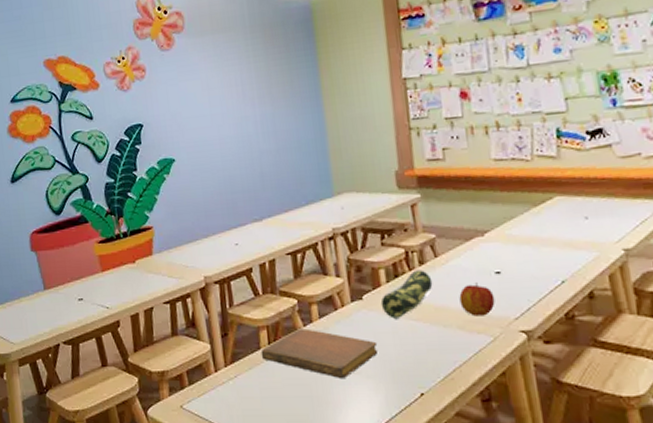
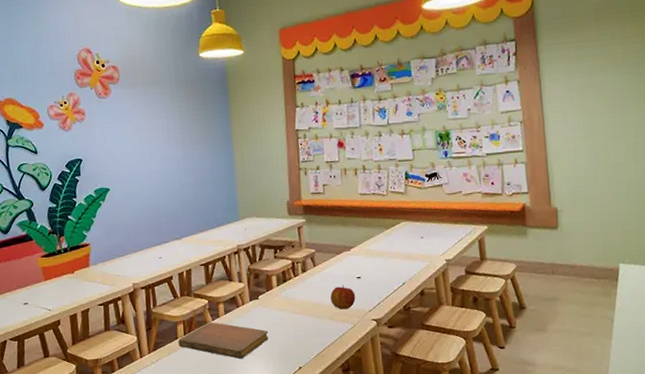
pencil case: present [380,270,433,319] -> none [272,276,312,313]

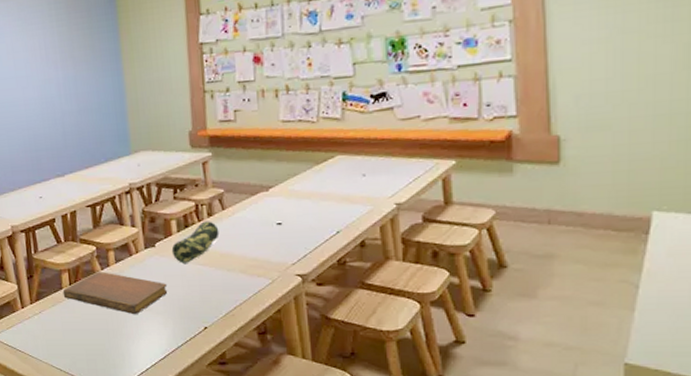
pencil case: none [272,276,312,313] -> present [171,221,220,263]
apple: present [330,285,356,310] -> none [243,232,275,262]

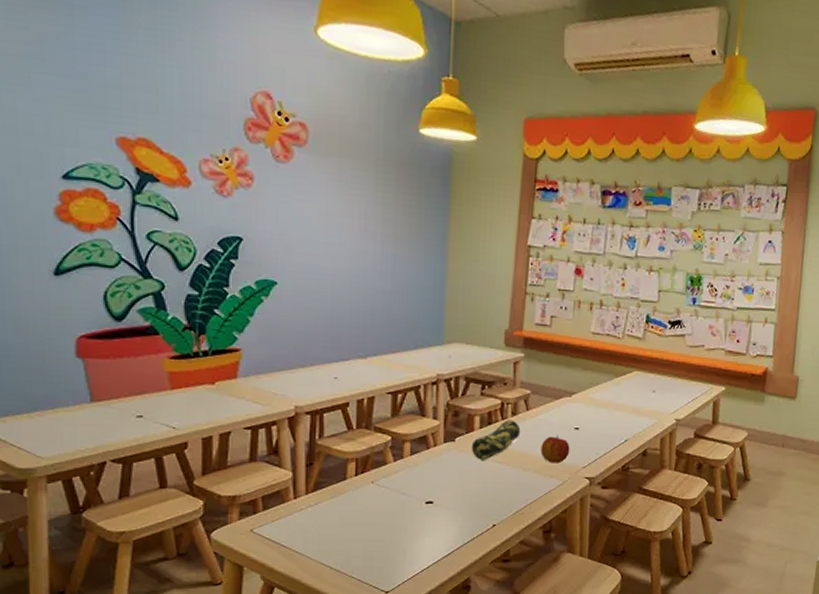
notebook: present [62,272,168,315] -> none [346,463,462,510]
apple: none [243,232,275,262] -> present [540,435,570,463]

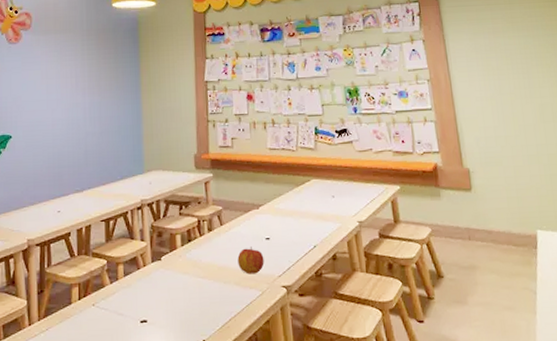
pencil case: present [471,420,521,460] -> none [175,236,218,276]

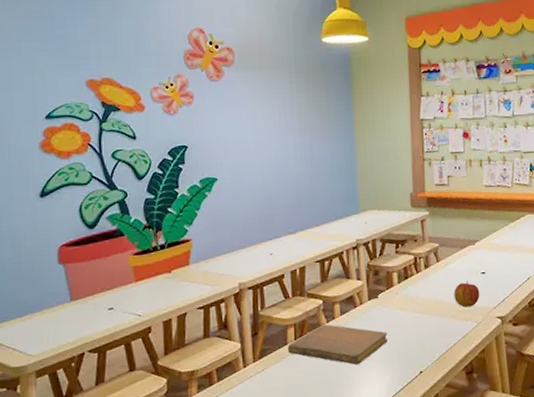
notebook: none [71,285,171,330] -> present [287,324,388,365]

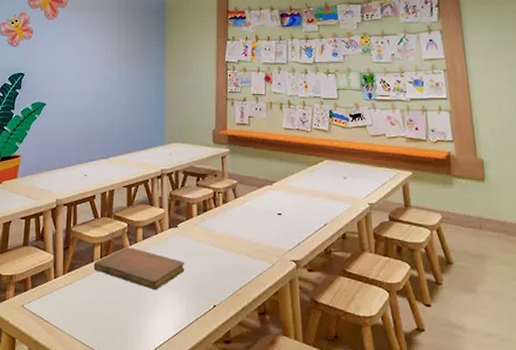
apple: present [454,281,480,308] -> none [250,220,276,247]

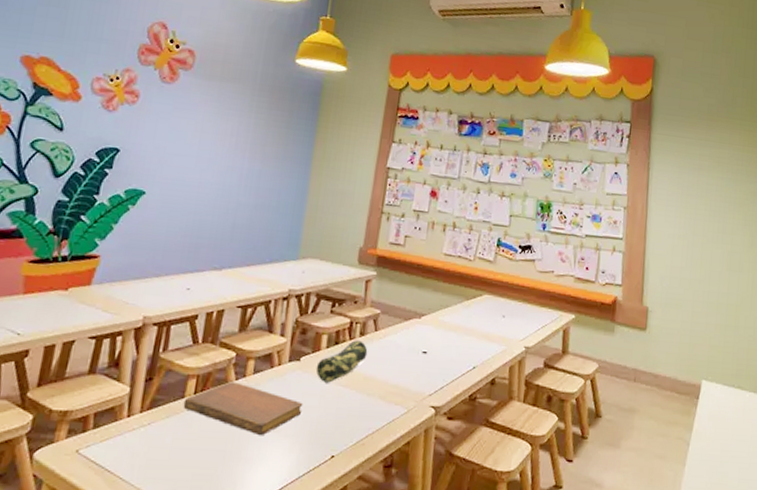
pencil case: none [191,207,231,244] -> present [316,340,368,383]

